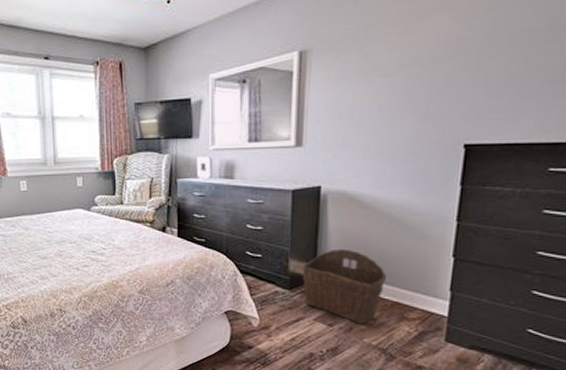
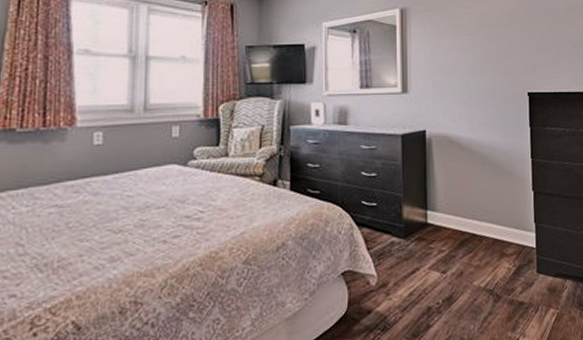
wicker basket: present [302,248,387,325] -> none [414,190,486,267]

